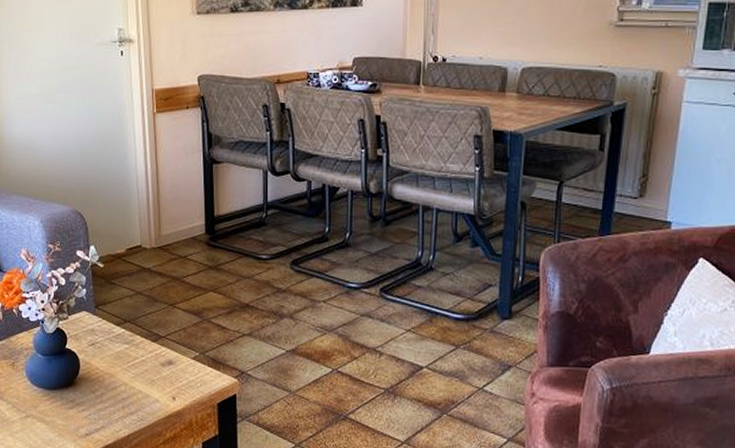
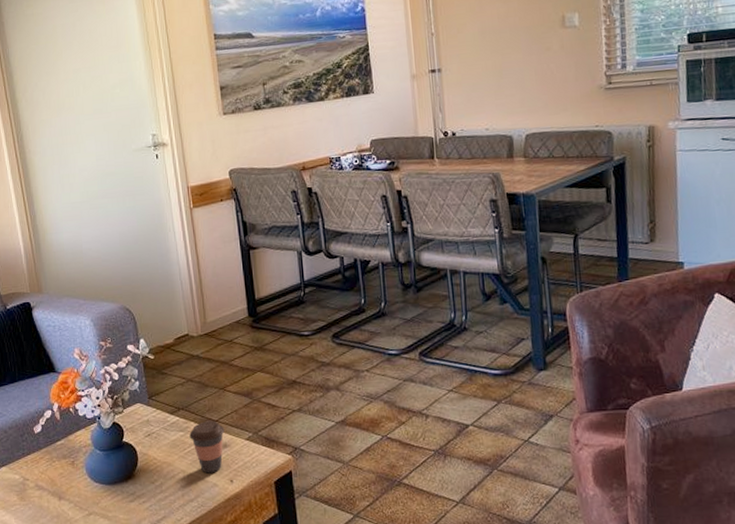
coffee cup: none [134,336,171,389] -> present [189,421,225,474]

